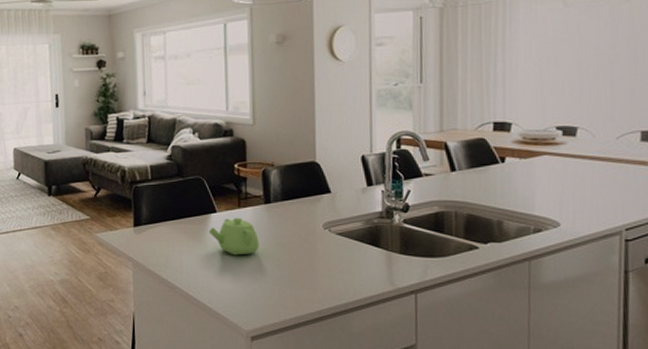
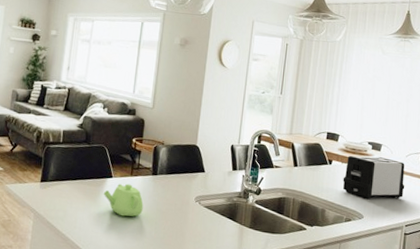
toaster: none [523,144,619,200] -> present [343,155,405,199]

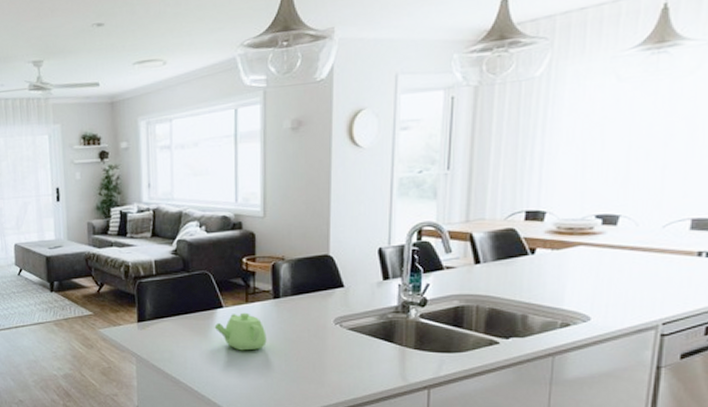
toaster: present [343,155,405,199] -> none [554,233,661,294]

